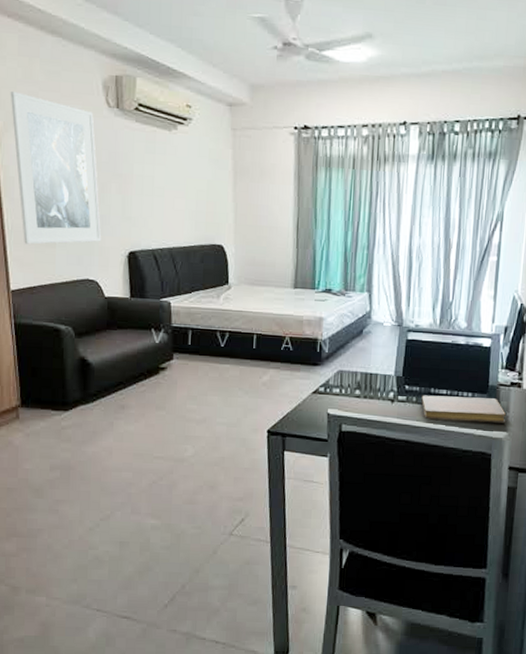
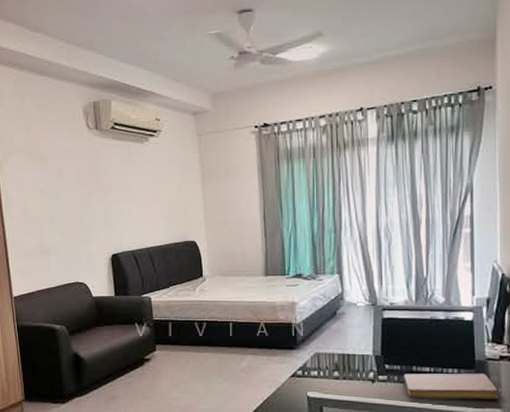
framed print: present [10,90,102,245] -> none [8,126,88,255]

